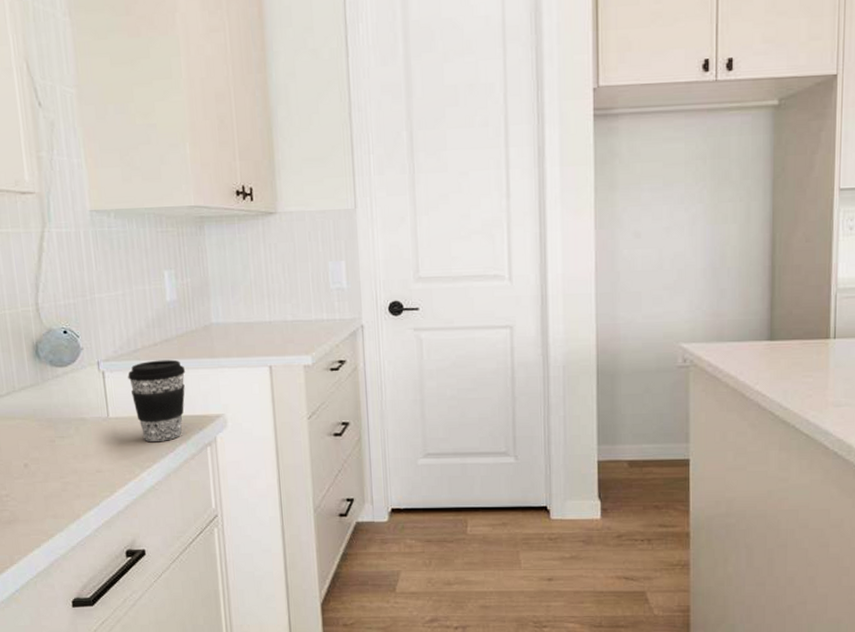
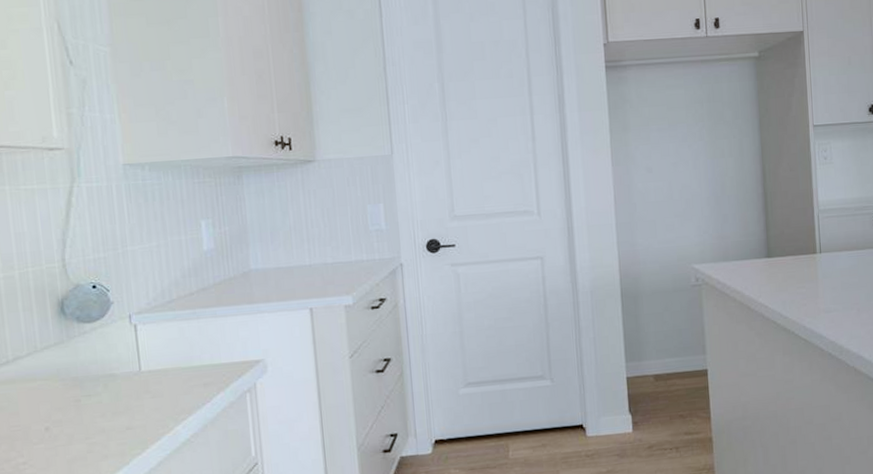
coffee cup: present [127,359,186,441] -> none [162,308,224,393]

